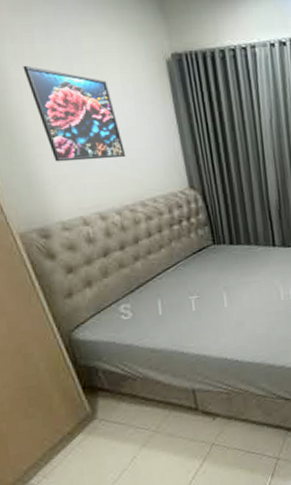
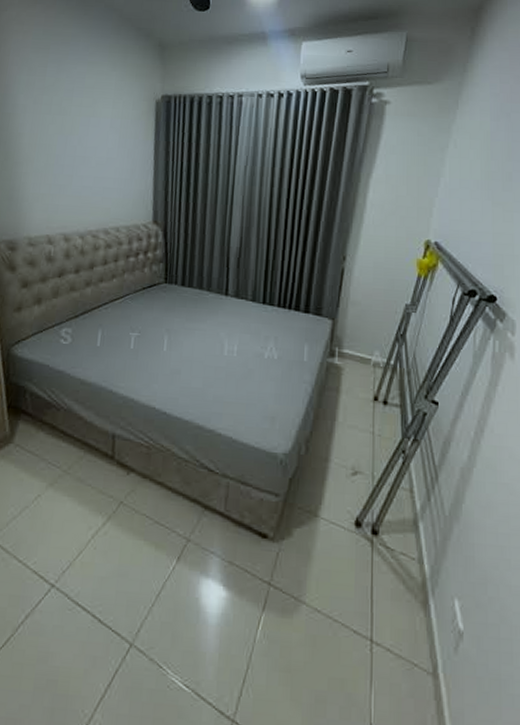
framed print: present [23,65,126,162] -> none [30,94,101,185]

